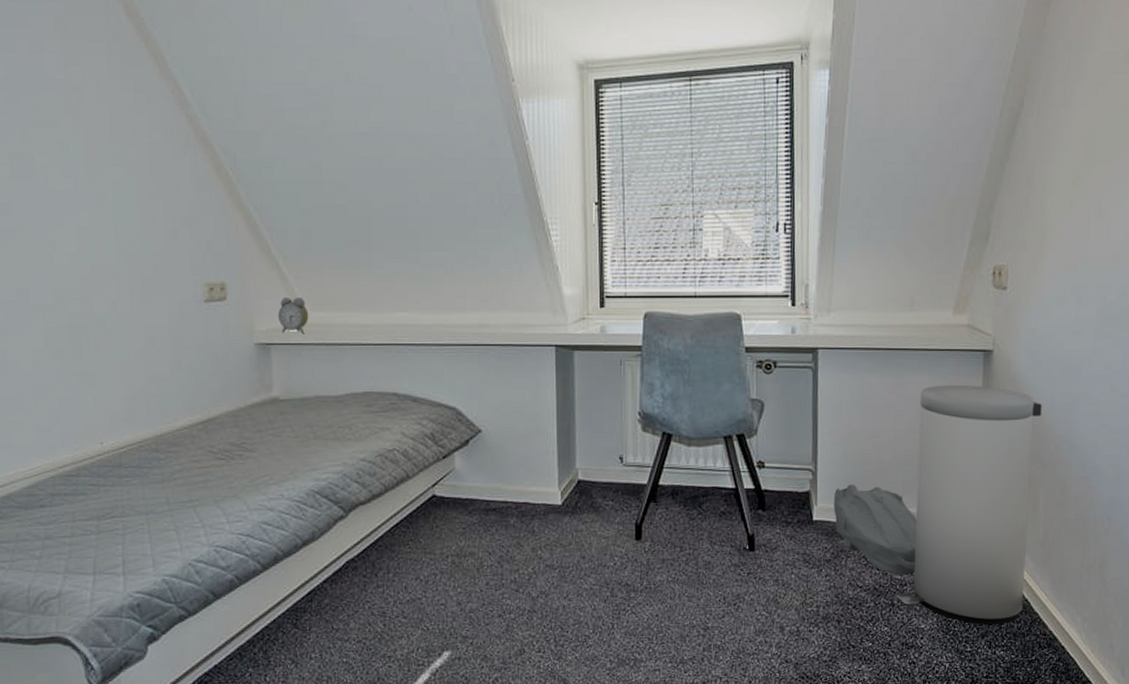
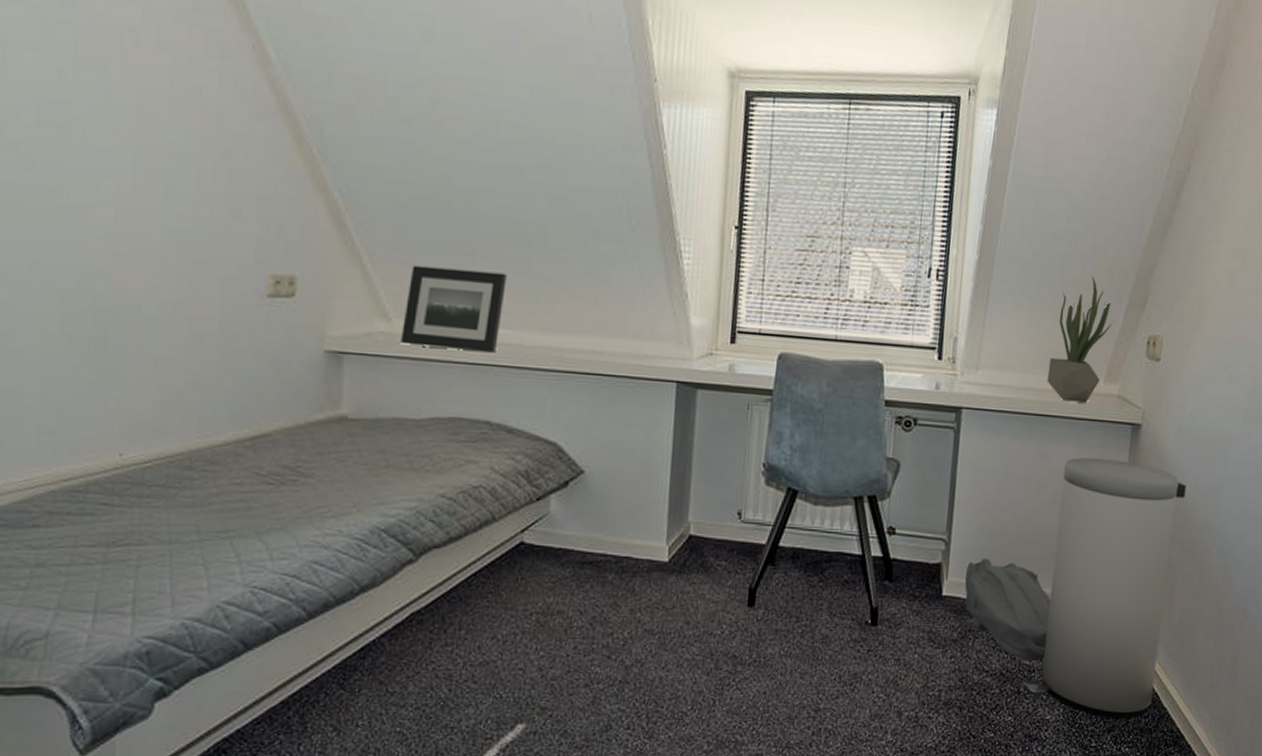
alarm clock: present [277,298,309,334] -> none [355,300,394,345]
picture frame: none [316,264,400,334] -> present [401,265,507,353]
potted plant: none [897,216,956,335] -> present [1047,276,1112,403]

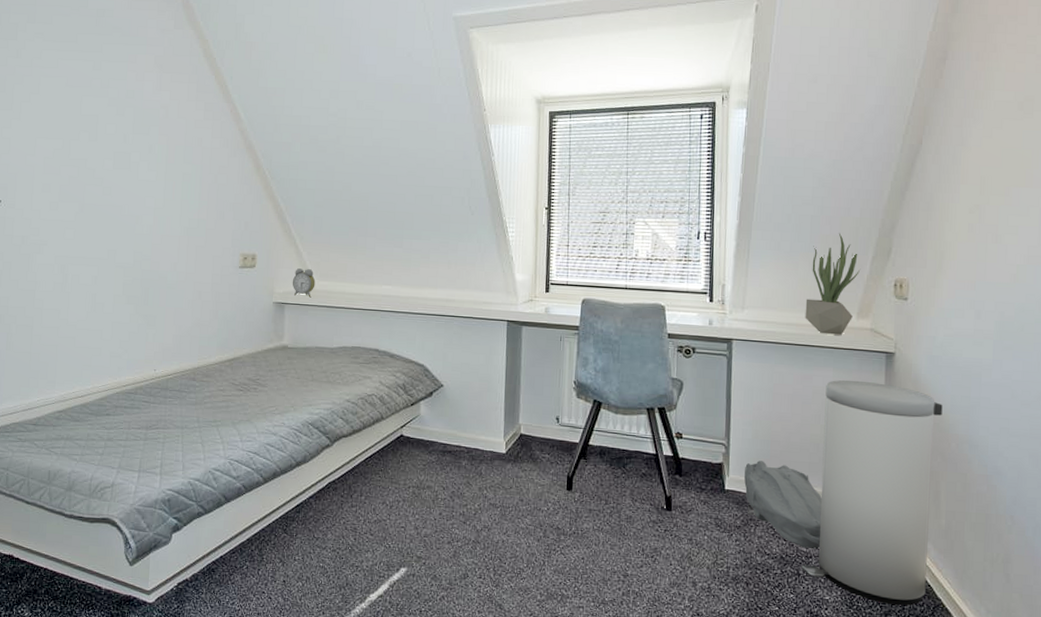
alarm clock: none [355,300,394,345] -> present [292,268,316,298]
picture frame: present [401,265,507,353] -> none [320,244,388,302]

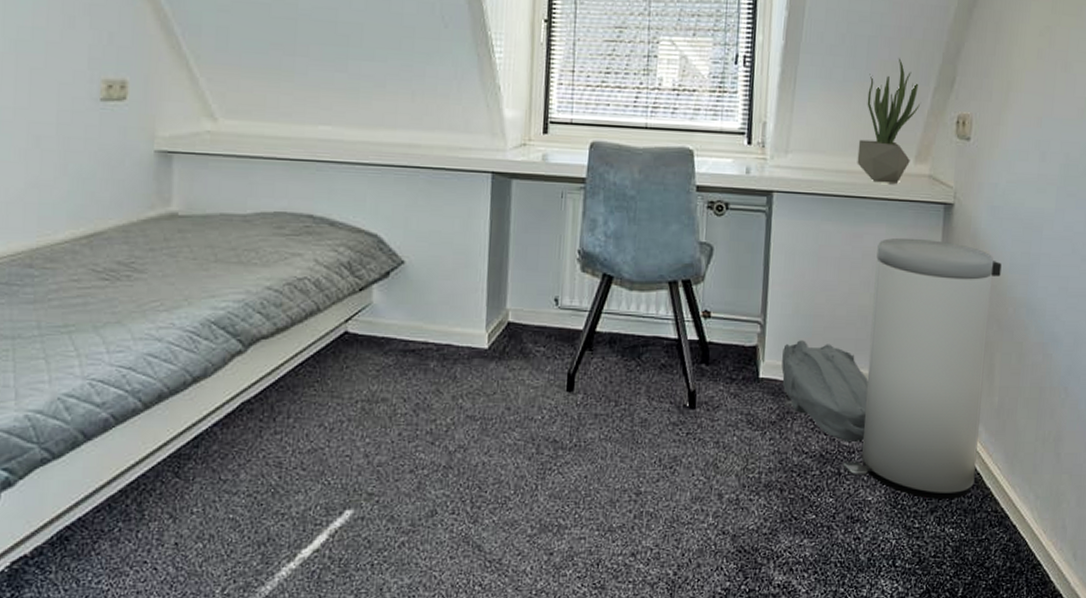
alarm clock: present [292,268,316,298] -> none [183,101,220,144]

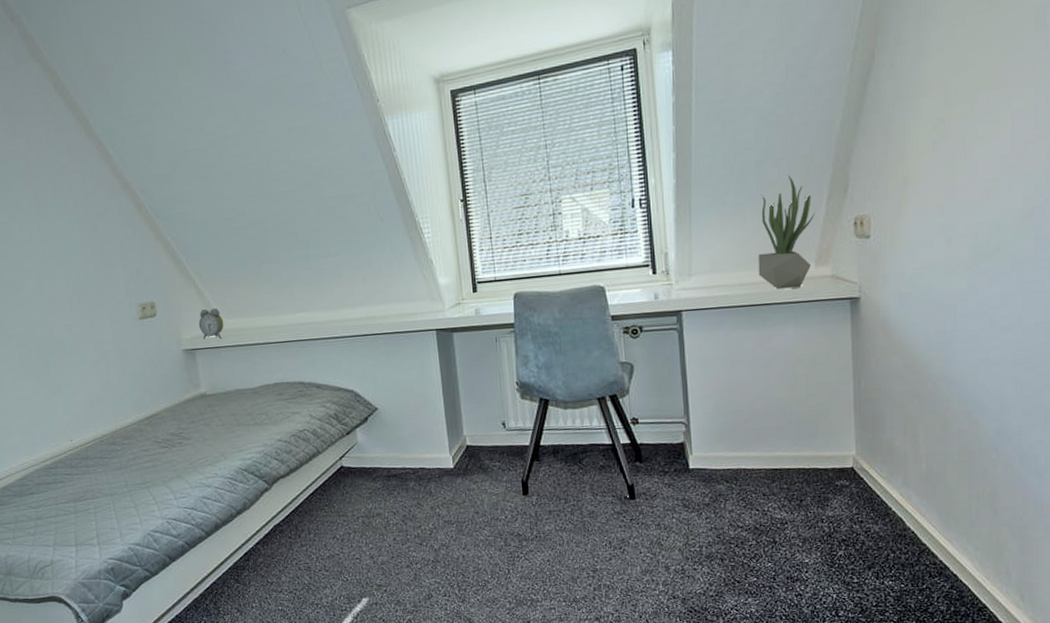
alarm clock: none [183,101,220,144] -> present [198,308,224,339]
backpack: present [781,340,868,441] -> none [708,433,796,515]
pedal bin: present [842,237,1002,500] -> none [777,332,916,558]

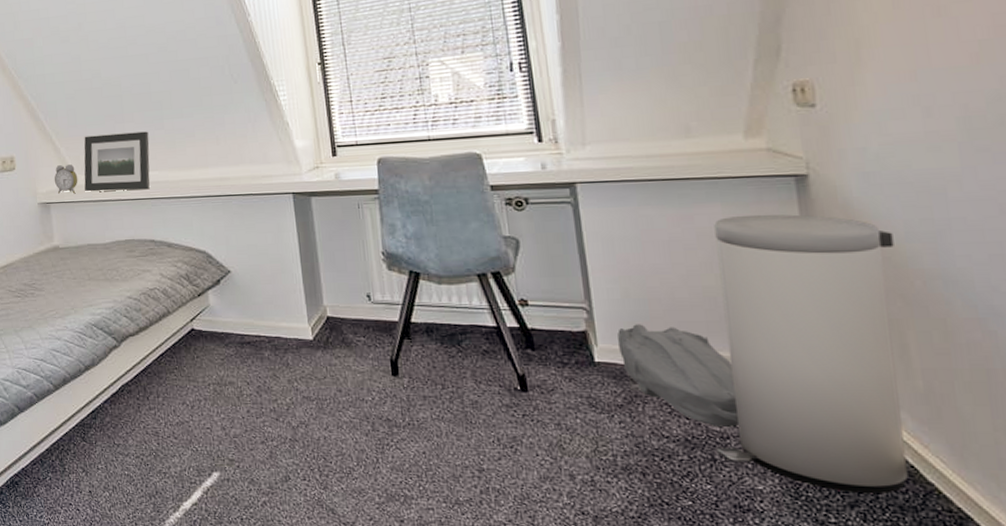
picture frame: none [229,271,298,336] -> present [84,131,150,192]
backpack: none [708,433,796,515] -> present [617,324,740,427]
potted plant: present [758,175,815,290] -> none [667,37,739,163]
pedal bin: none [777,332,916,558] -> present [714,214,908,495]

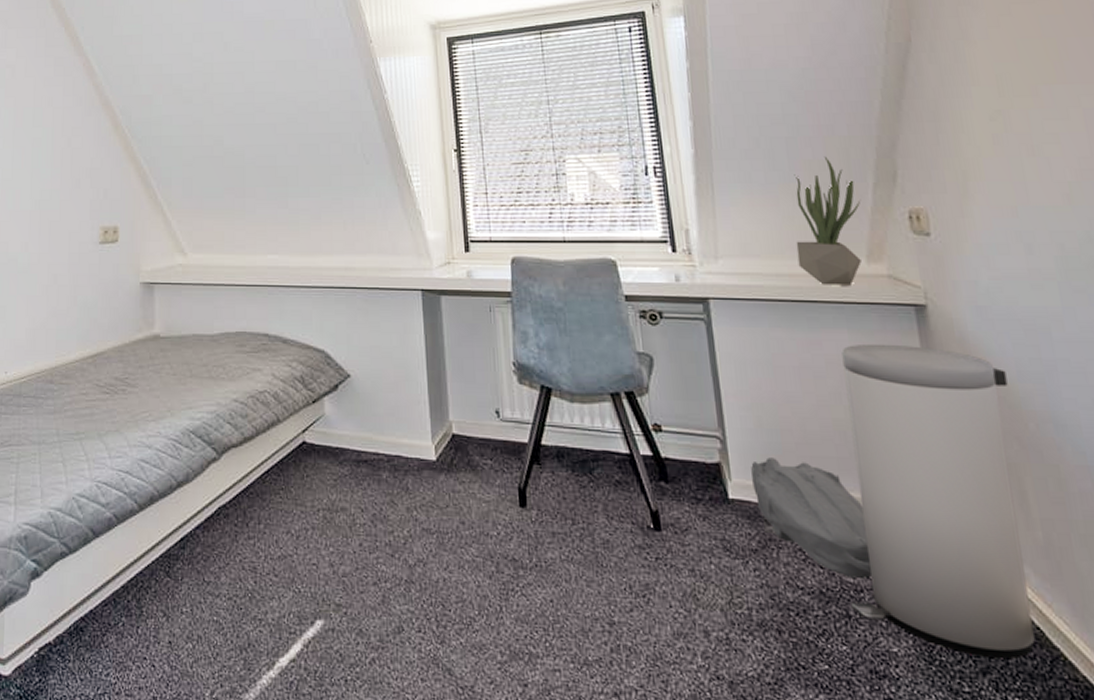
alarm clock: present [54,164,78,194] -> none [161,240,188,275]
picture frame: present [84,131,150,192] -> none [195,209,271,275]
potted plant: none [667,37,739,163] -> present [794,156,862,285]

